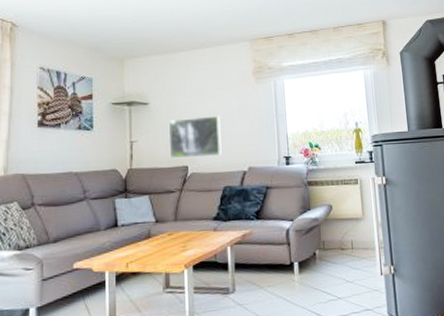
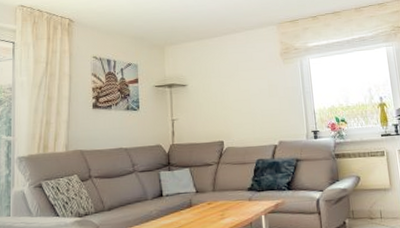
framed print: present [168,115,222,158] -> none [204,94,254,134]

